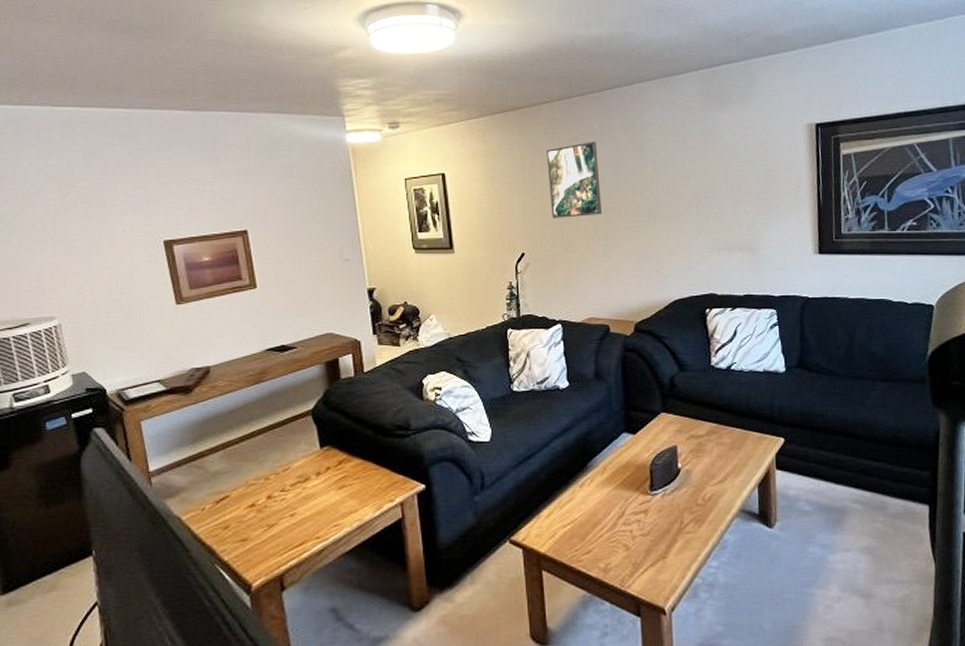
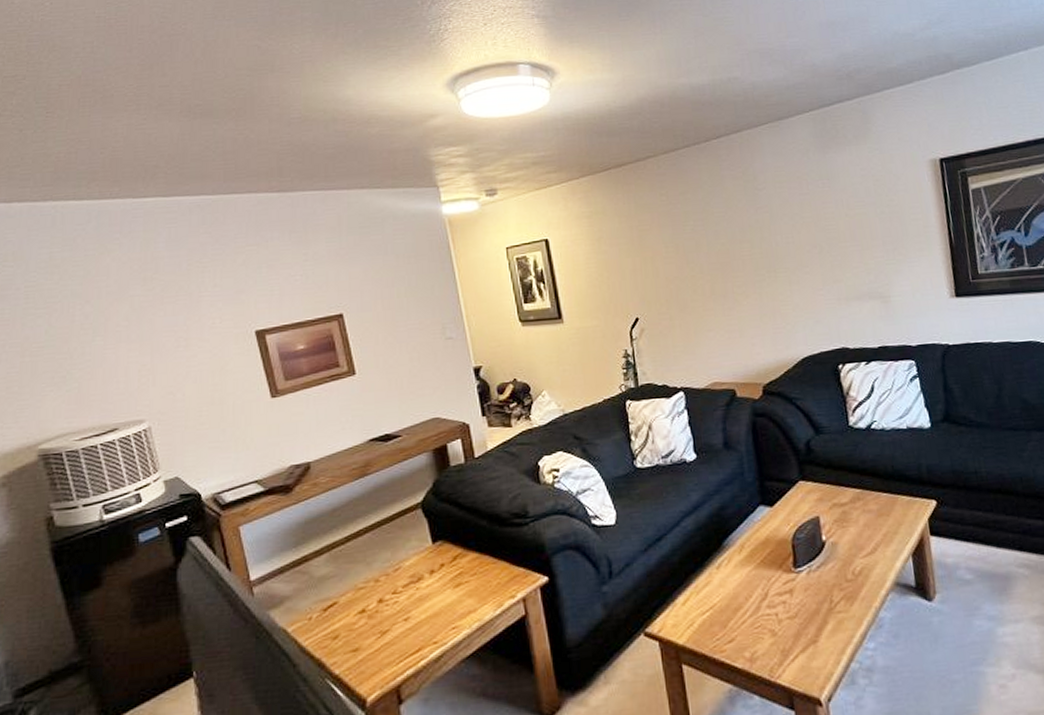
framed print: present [547,141,603,218] -> none [654,193,719,279]

